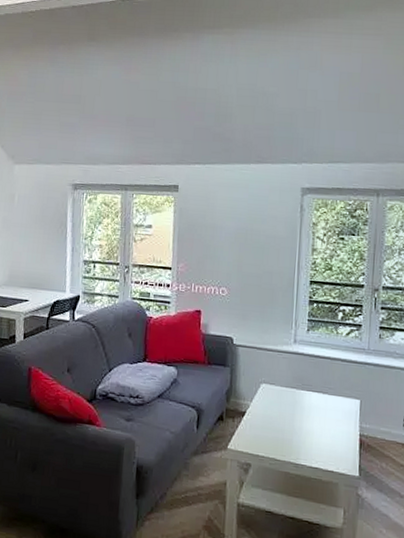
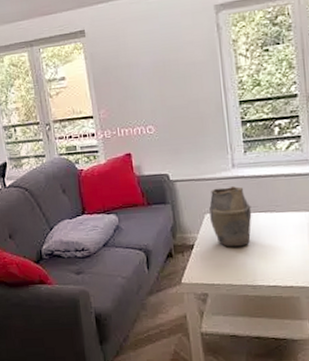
vase: none [265,360,306,423] -> present [209,185,252,247]

